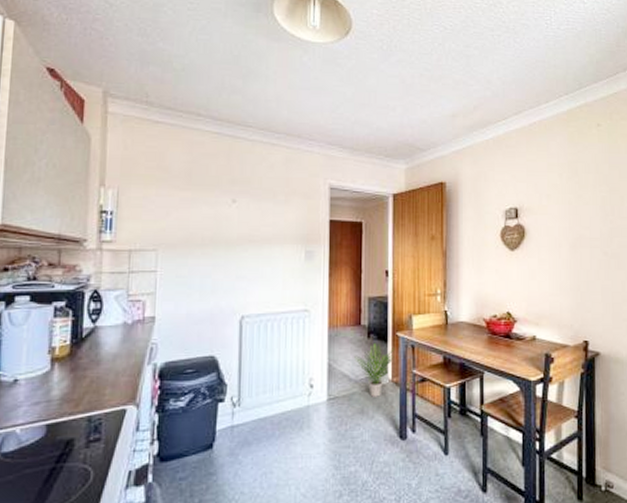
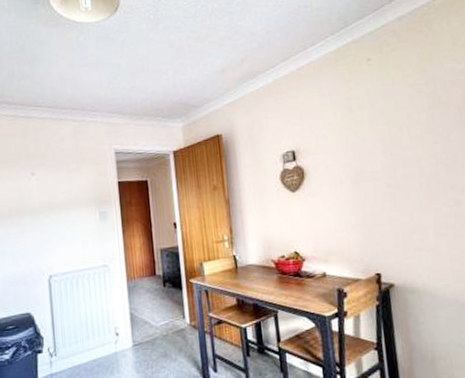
potted plant: present [354,342,394,397] -> none [153,290,190,341]

